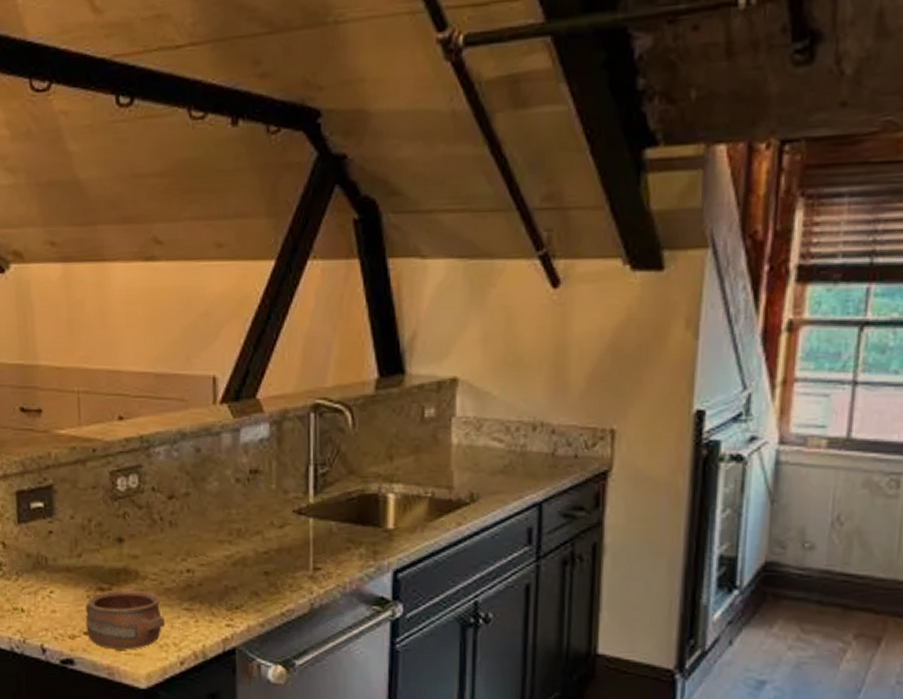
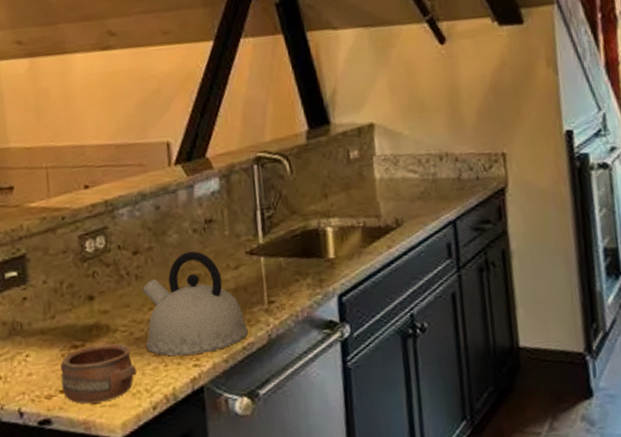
kettle: none [176,503,289,614] -> present [142,251,248,356]

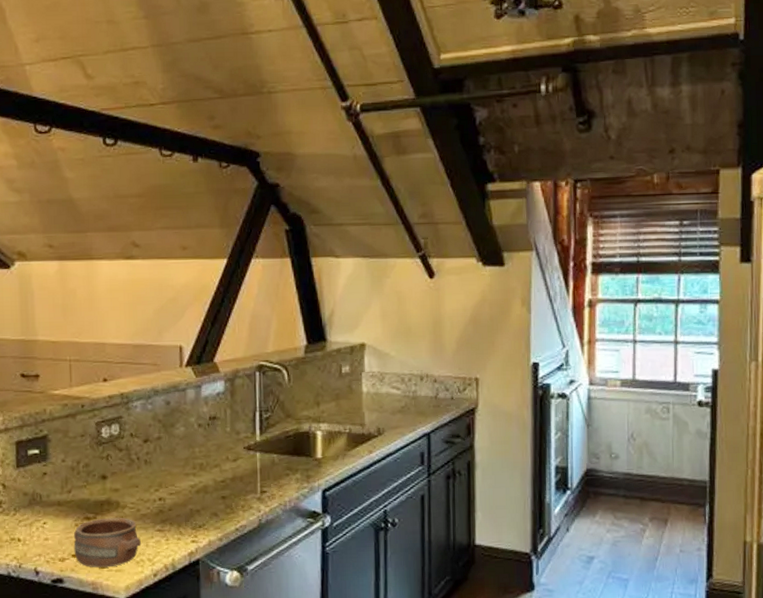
kettle: present [142,251,248,356] -> none [150,443,242,532]

